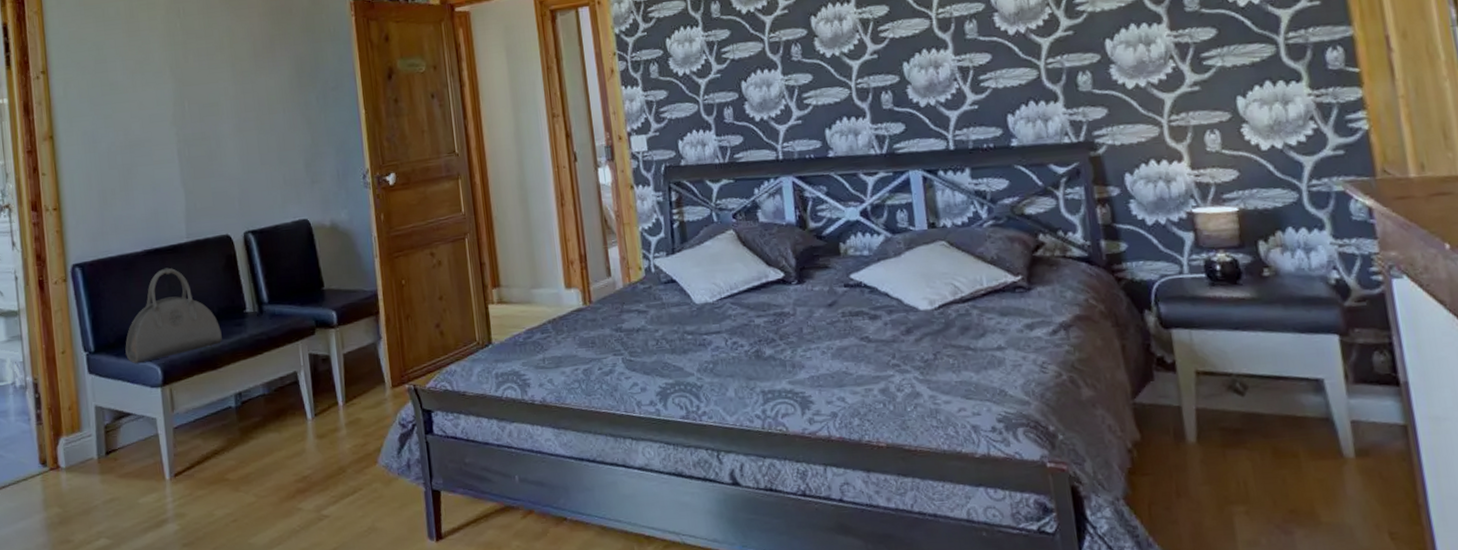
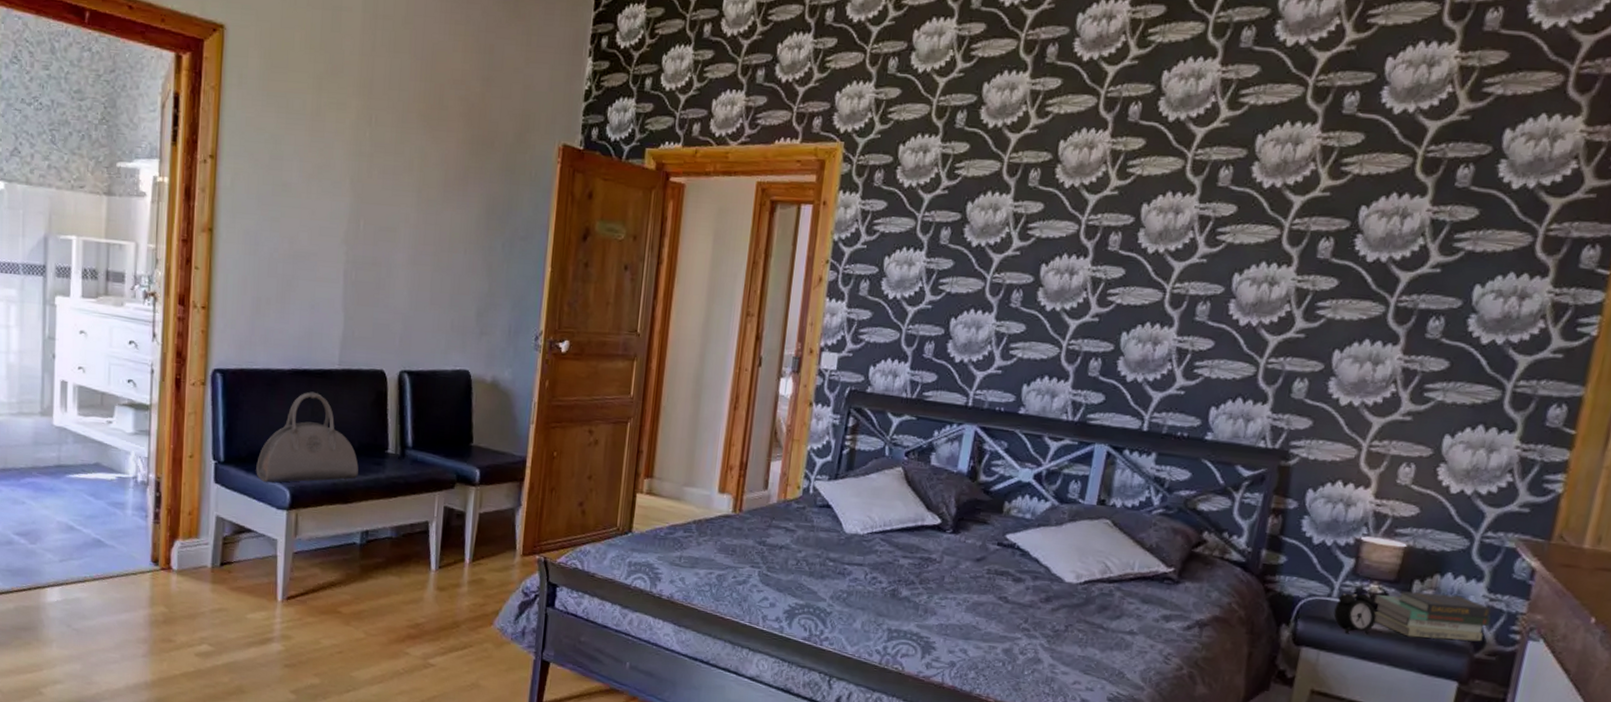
alarm clock: none [1190,264,1236,308] -> present [1333,593,1377,634]
books: none [1225,248,1348,299] -> present [1374,591,1492,642]

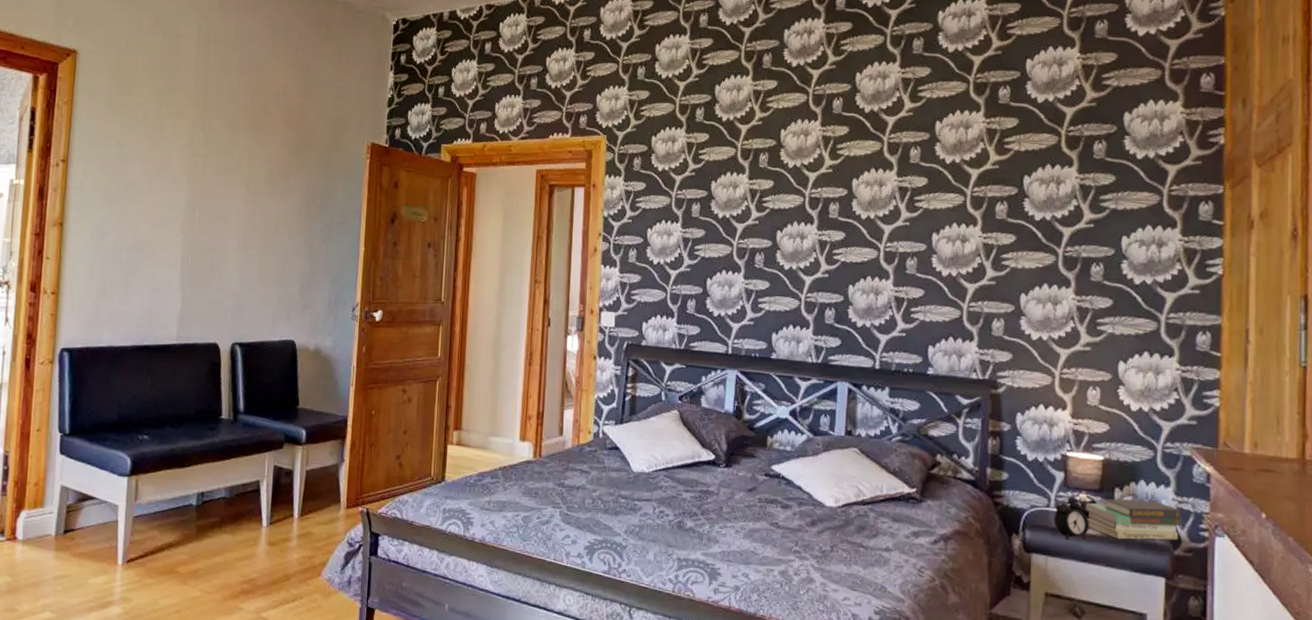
handbag: present [256,391,359,483] -> none [99,365,195,452]

